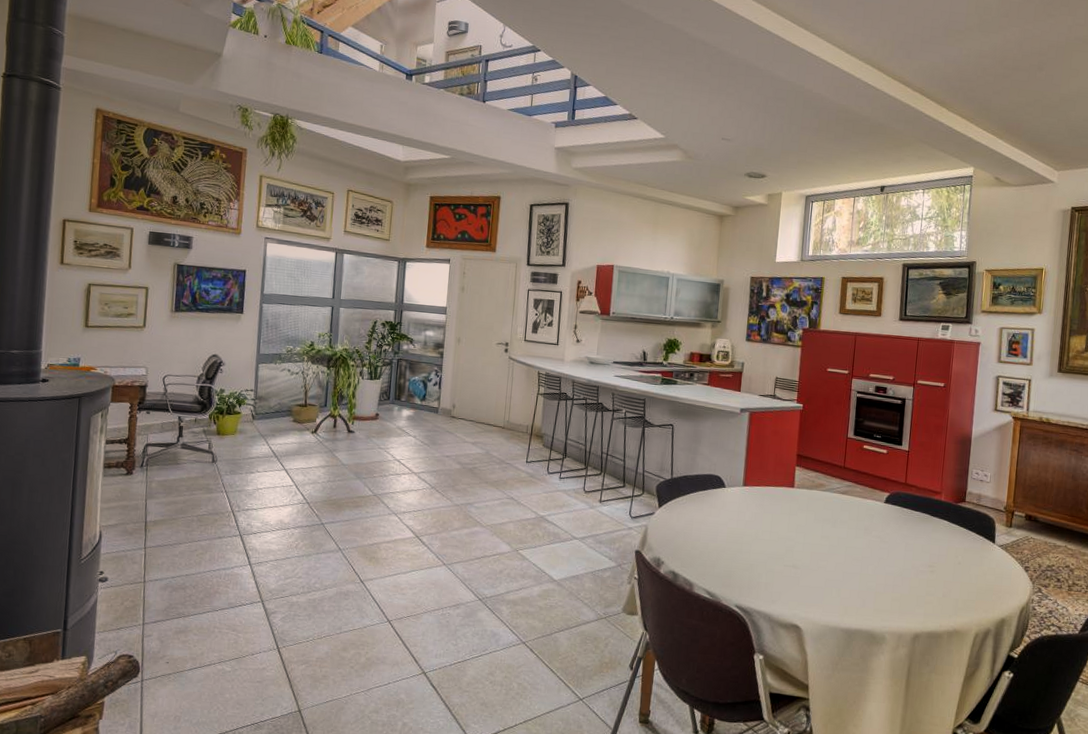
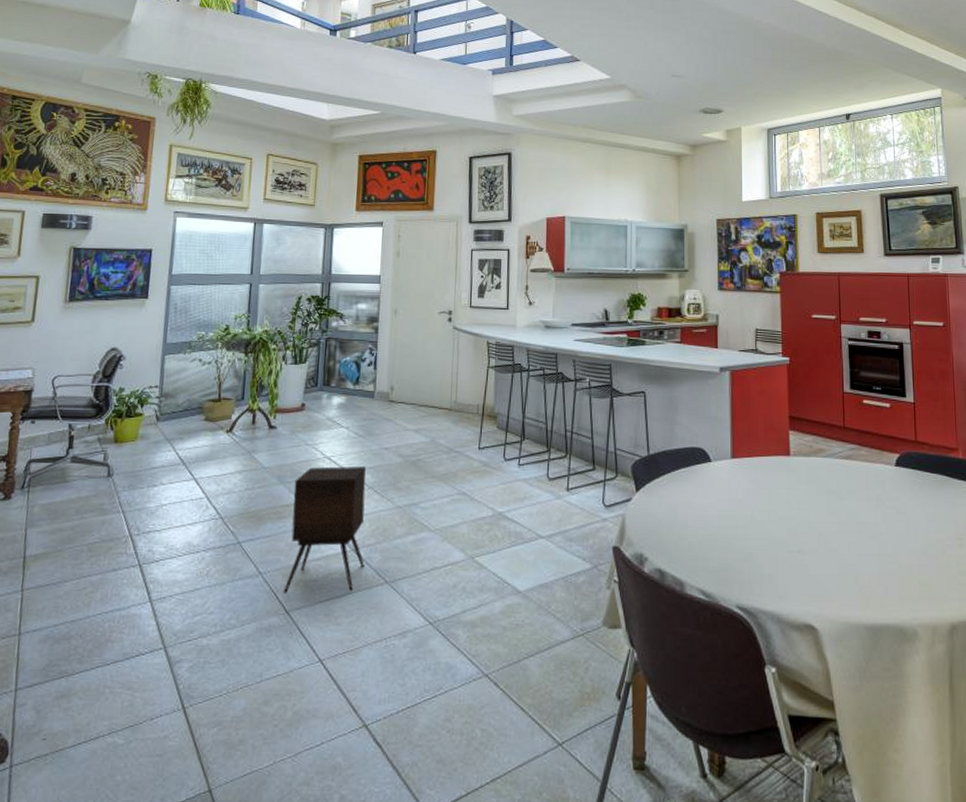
side table: none [359,467,430,570] -> present [283,466,366,595]

